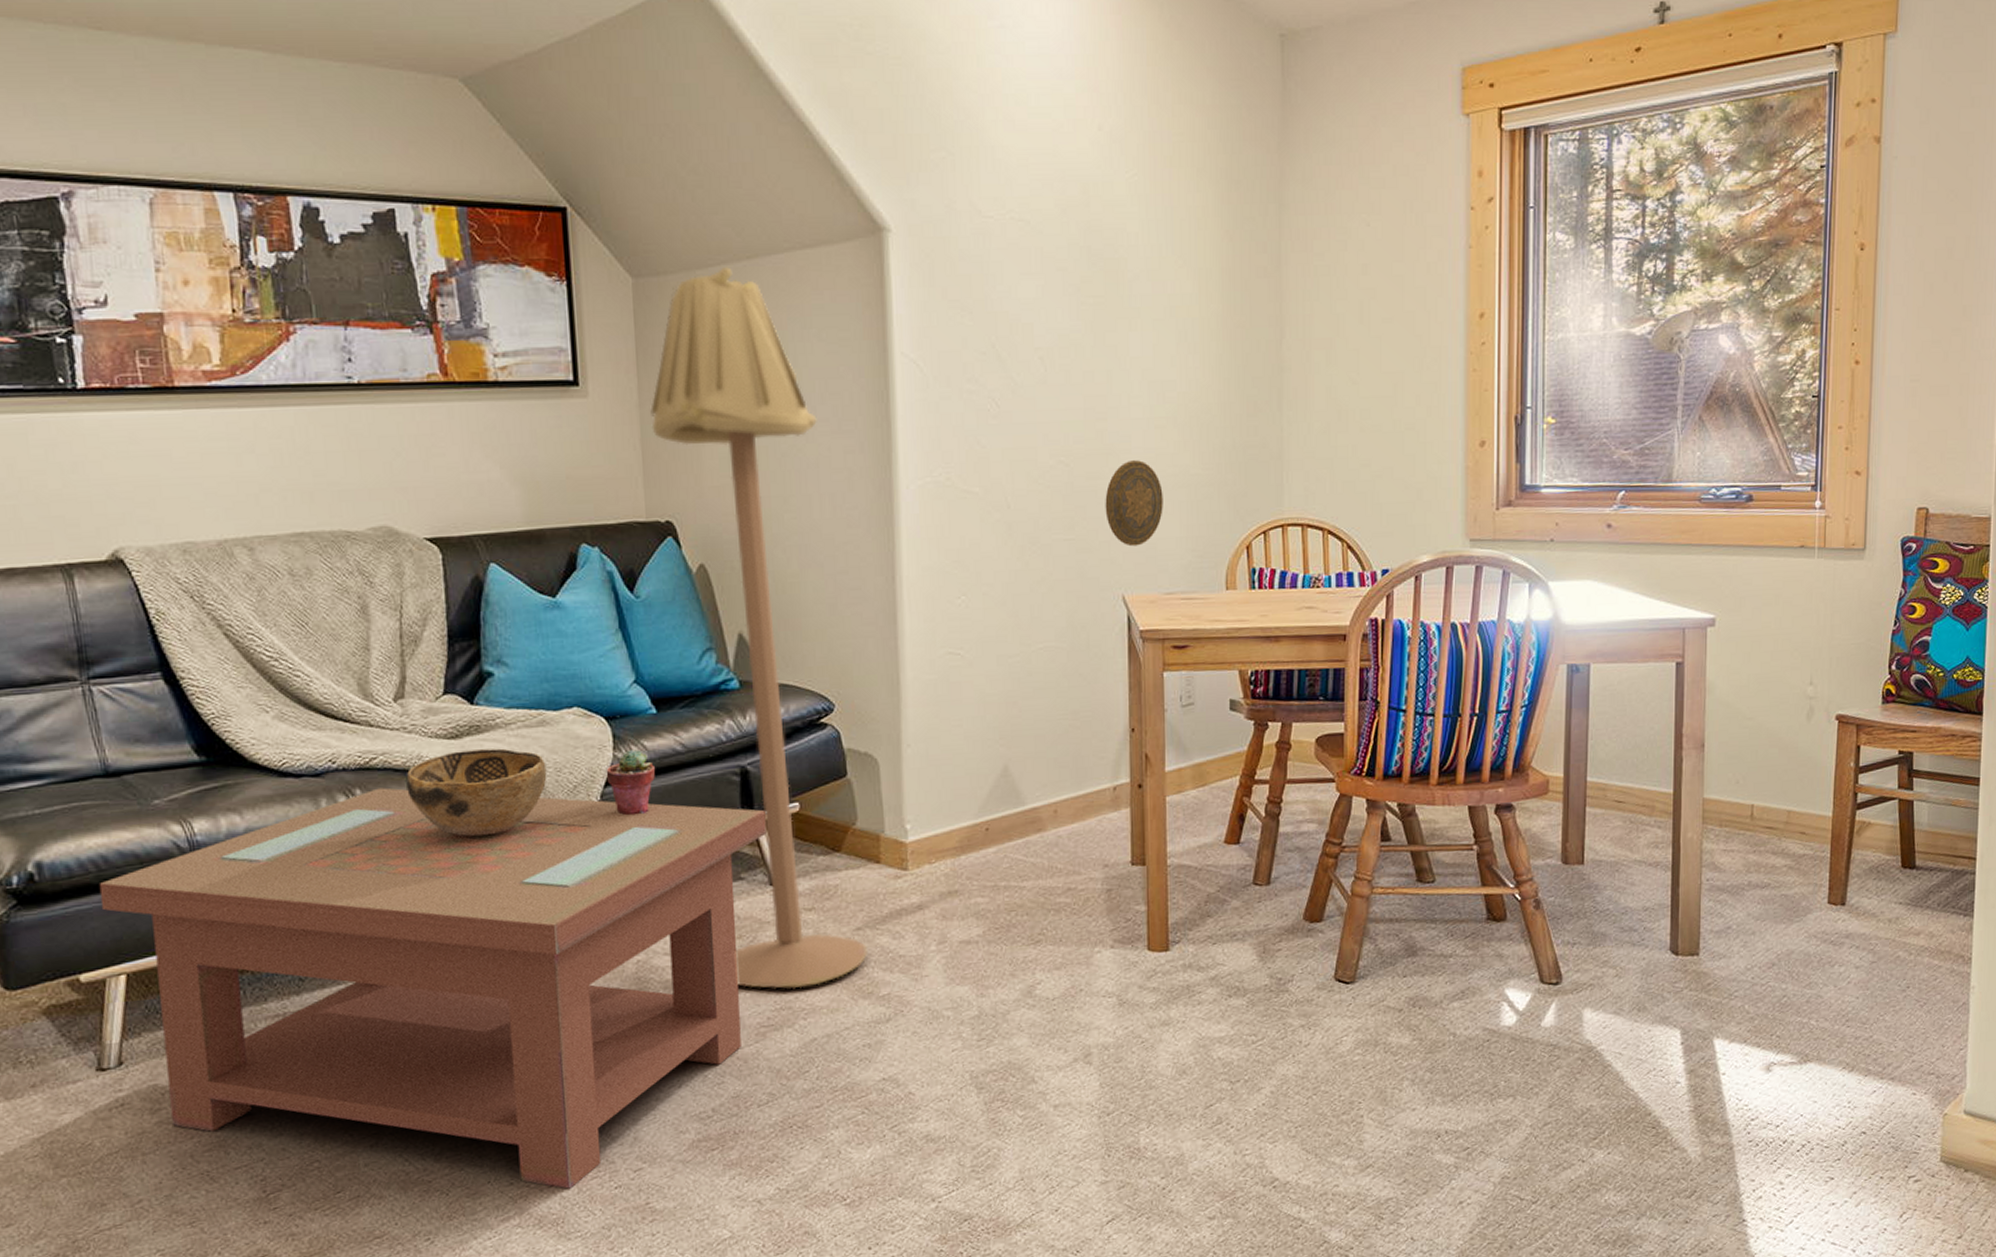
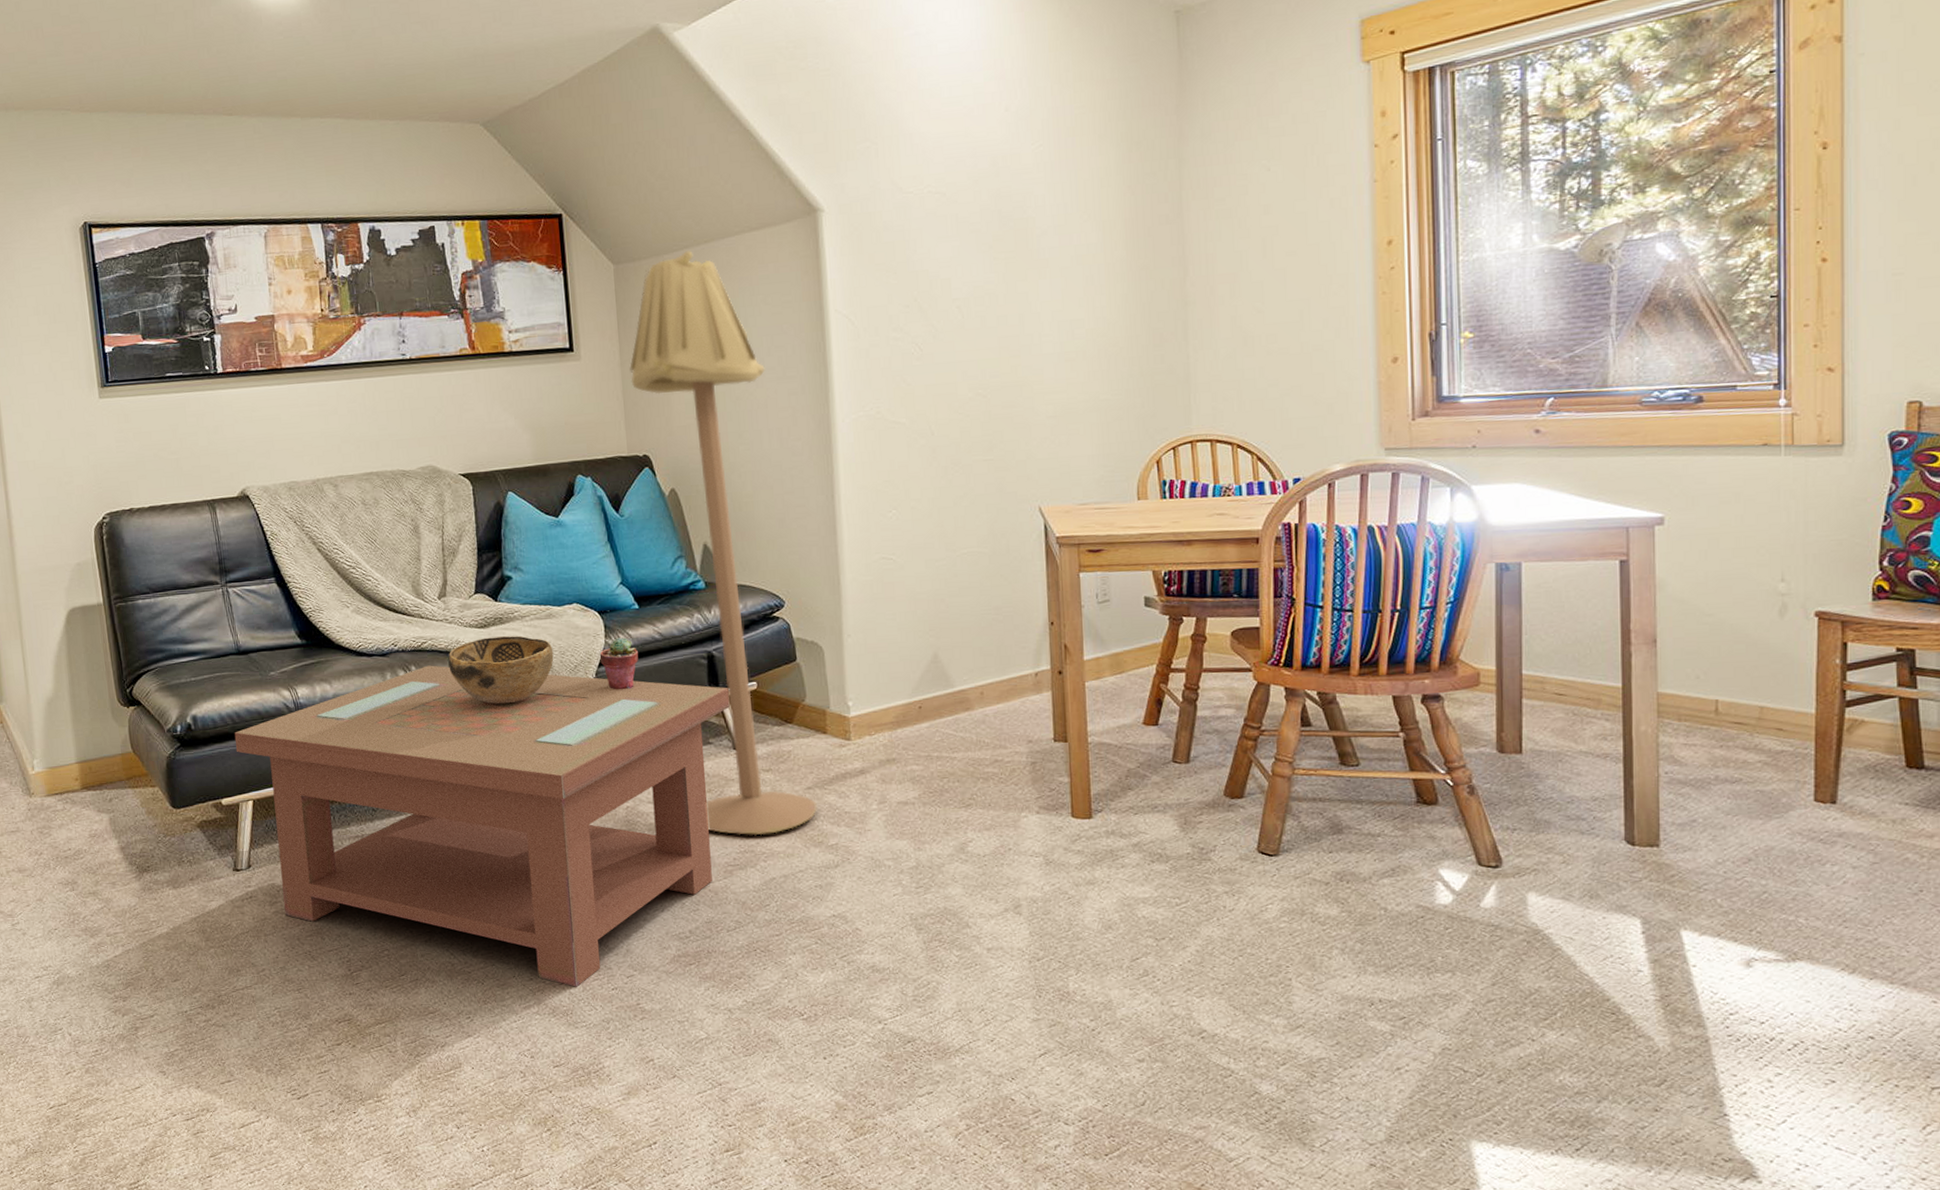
decorative plate: present [1105,460,1163,547] -> none [1020,389,1075,464]

